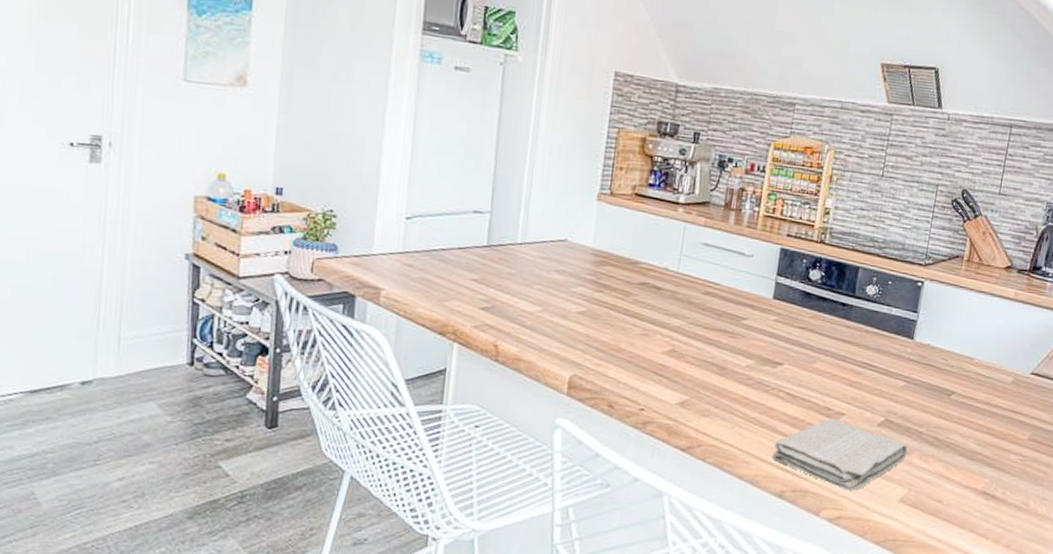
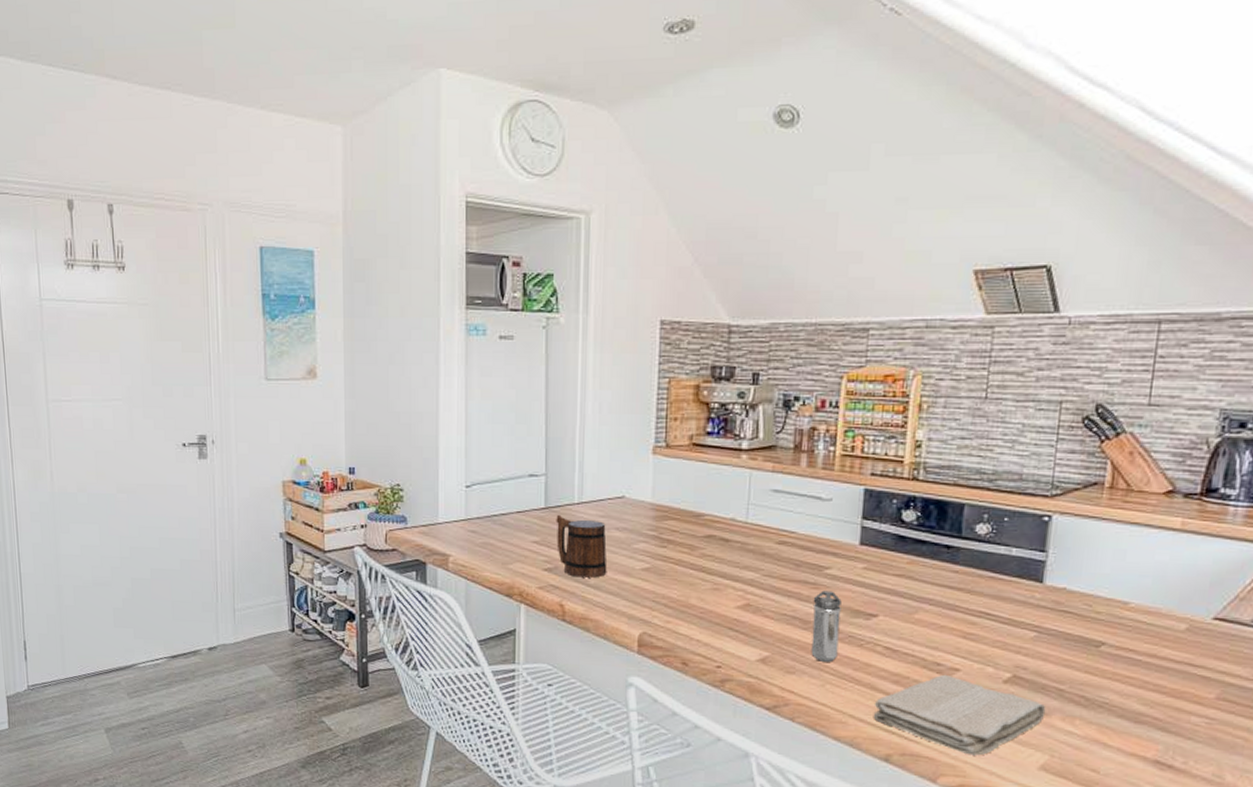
mug: none [496,253,547,319] -> present [556,514,607,578]
shaker: none [724,339,754,406] -> present [811,590,842,662]

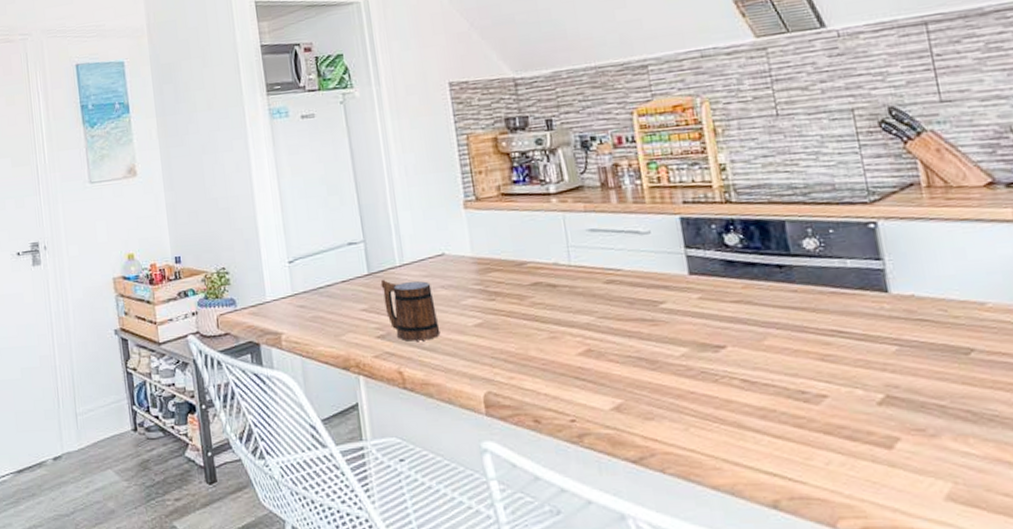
shaker: present [811,590,842,662] -> none [654,326,695,403]
washcloth: present [873,674,1046,756] -> none [746,402,934,492]

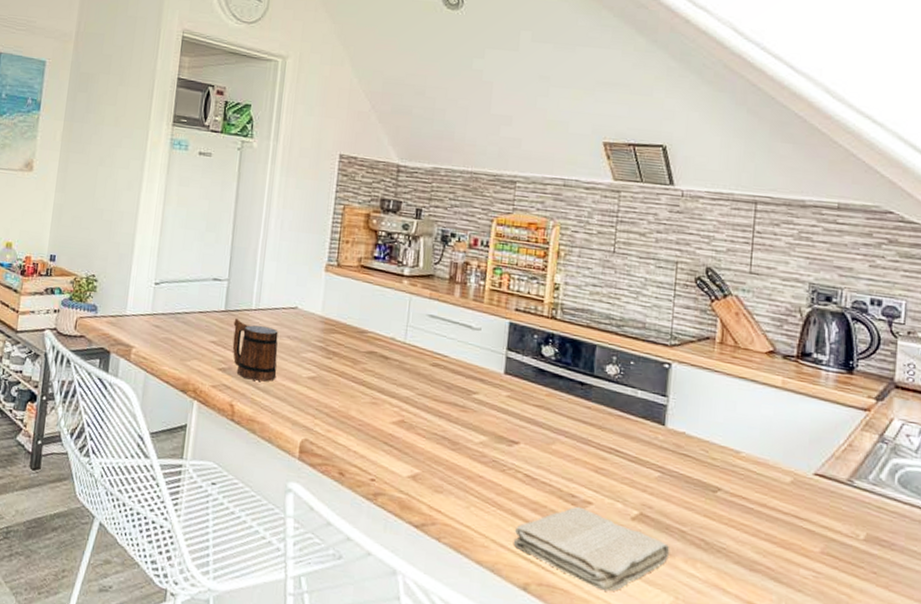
washcloth: none [746,402,934,492] -> present [513,506,670,592]

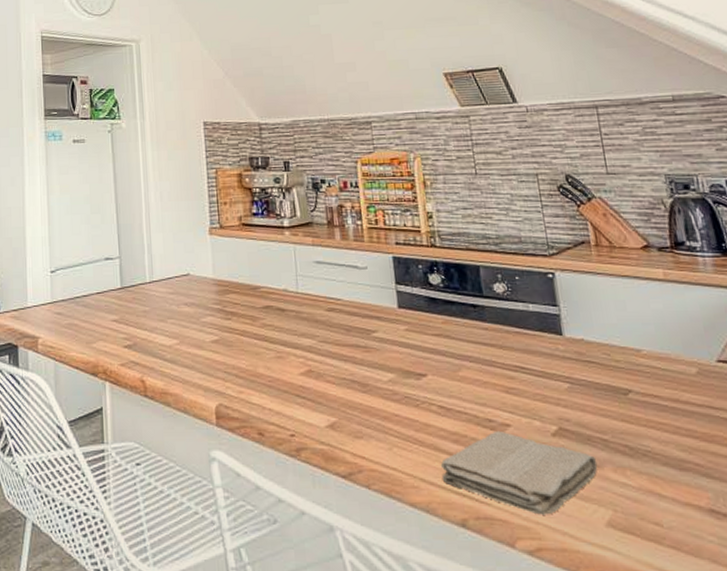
mug: present [232,318,279,382] -> none [131,293,181,352]

